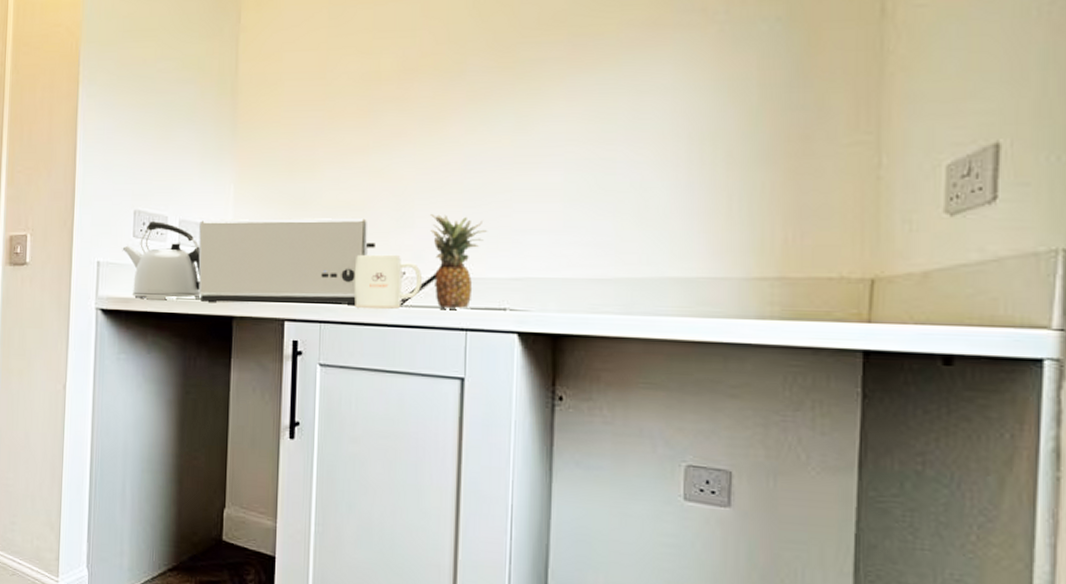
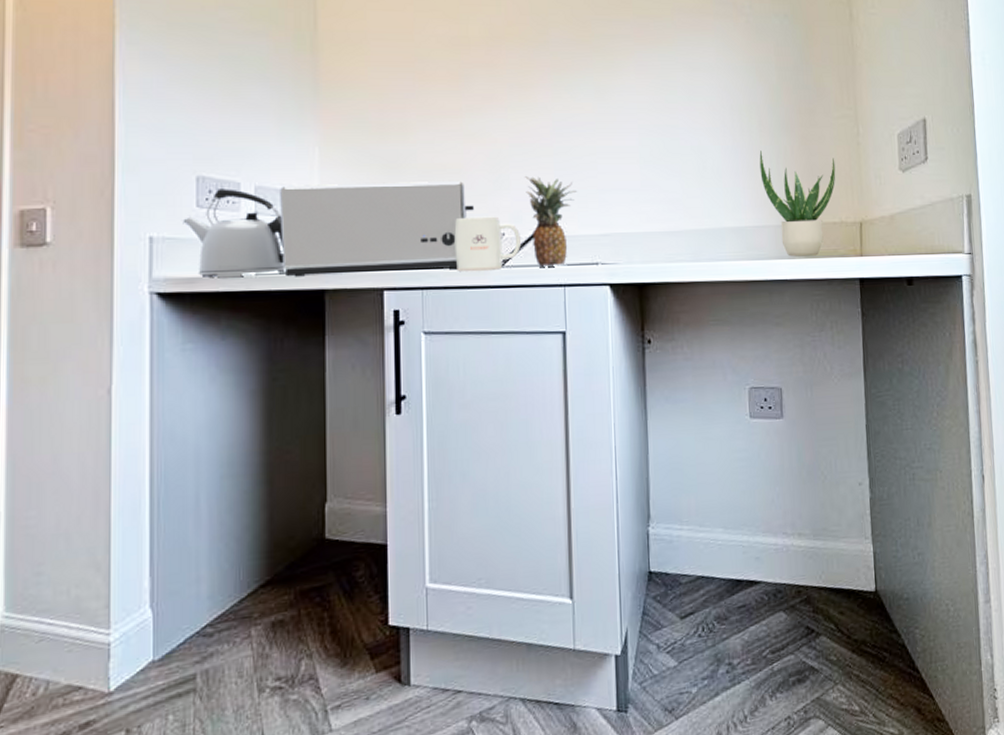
potted plant: none [723,187,838,318] -> present [759,151,836,257]

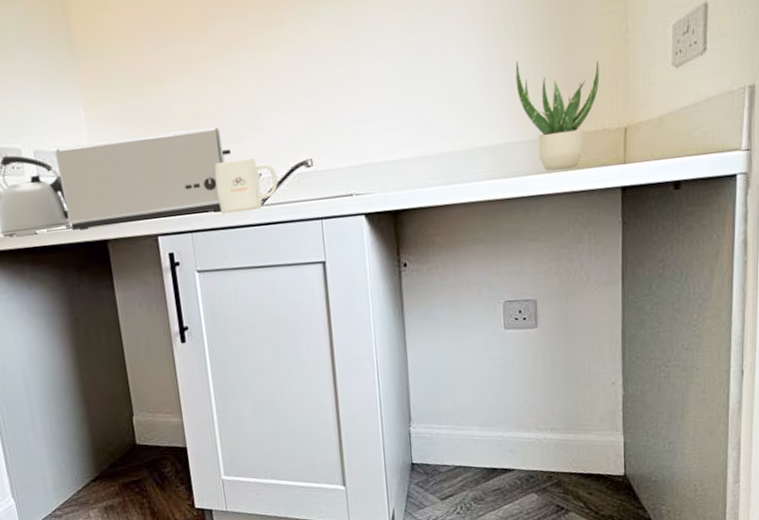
fruit: present [525,176,577,267] -> none [276,114,328,203]

